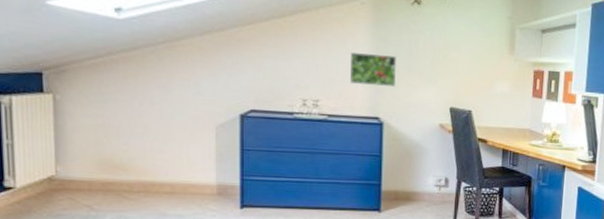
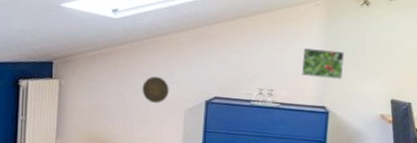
decorative plate: none [161,87,195,119] -> present [142,76,169,103]

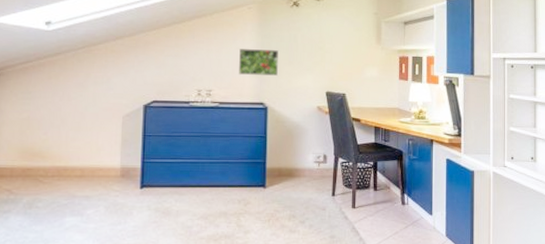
decorative plate: present [142,76,169,103] -> none [77,84,106,111]

